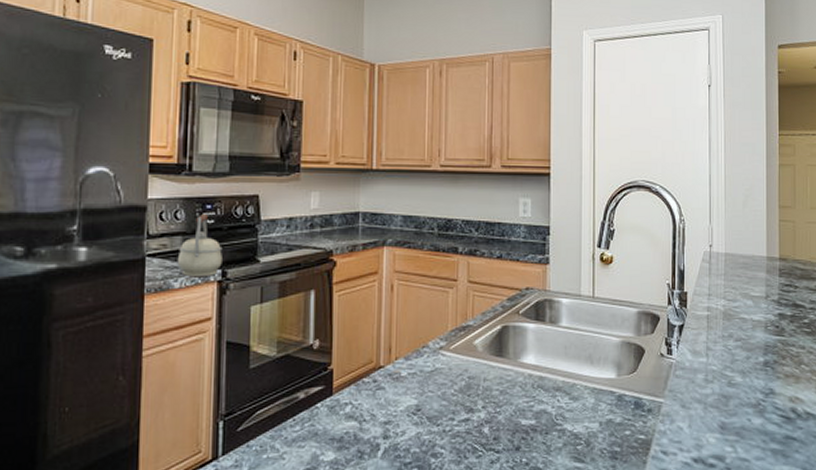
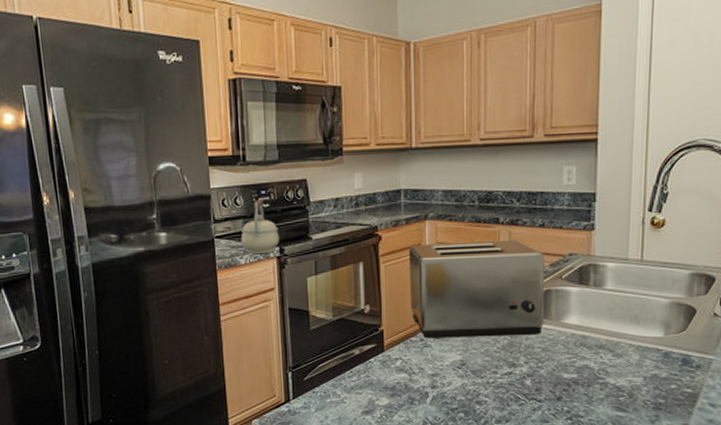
toaster: none [364,271,503,379] -> present [408,239,545,339]

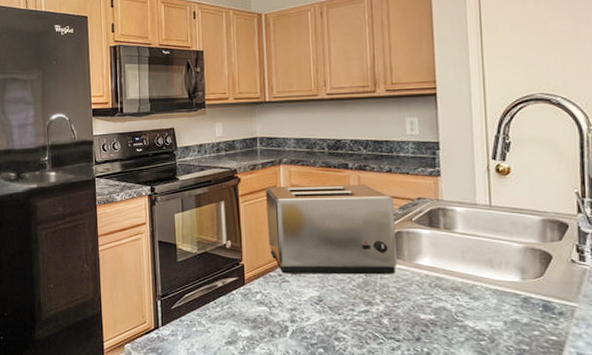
kettle: present [240,198,279,255] -> none [117,144,151,193]

